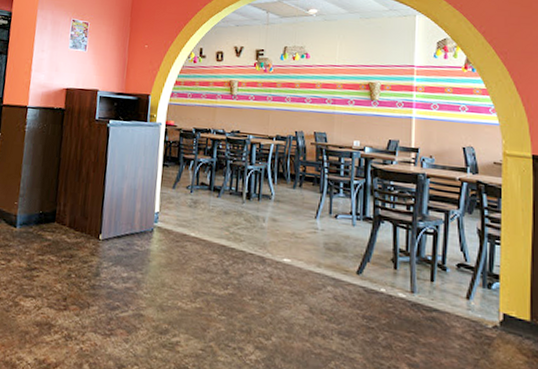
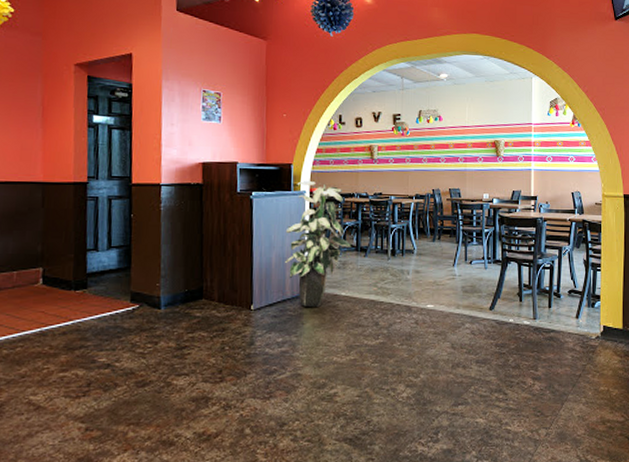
indoor plant: none [136,113,205,245] -> present [285,181,352,307]

